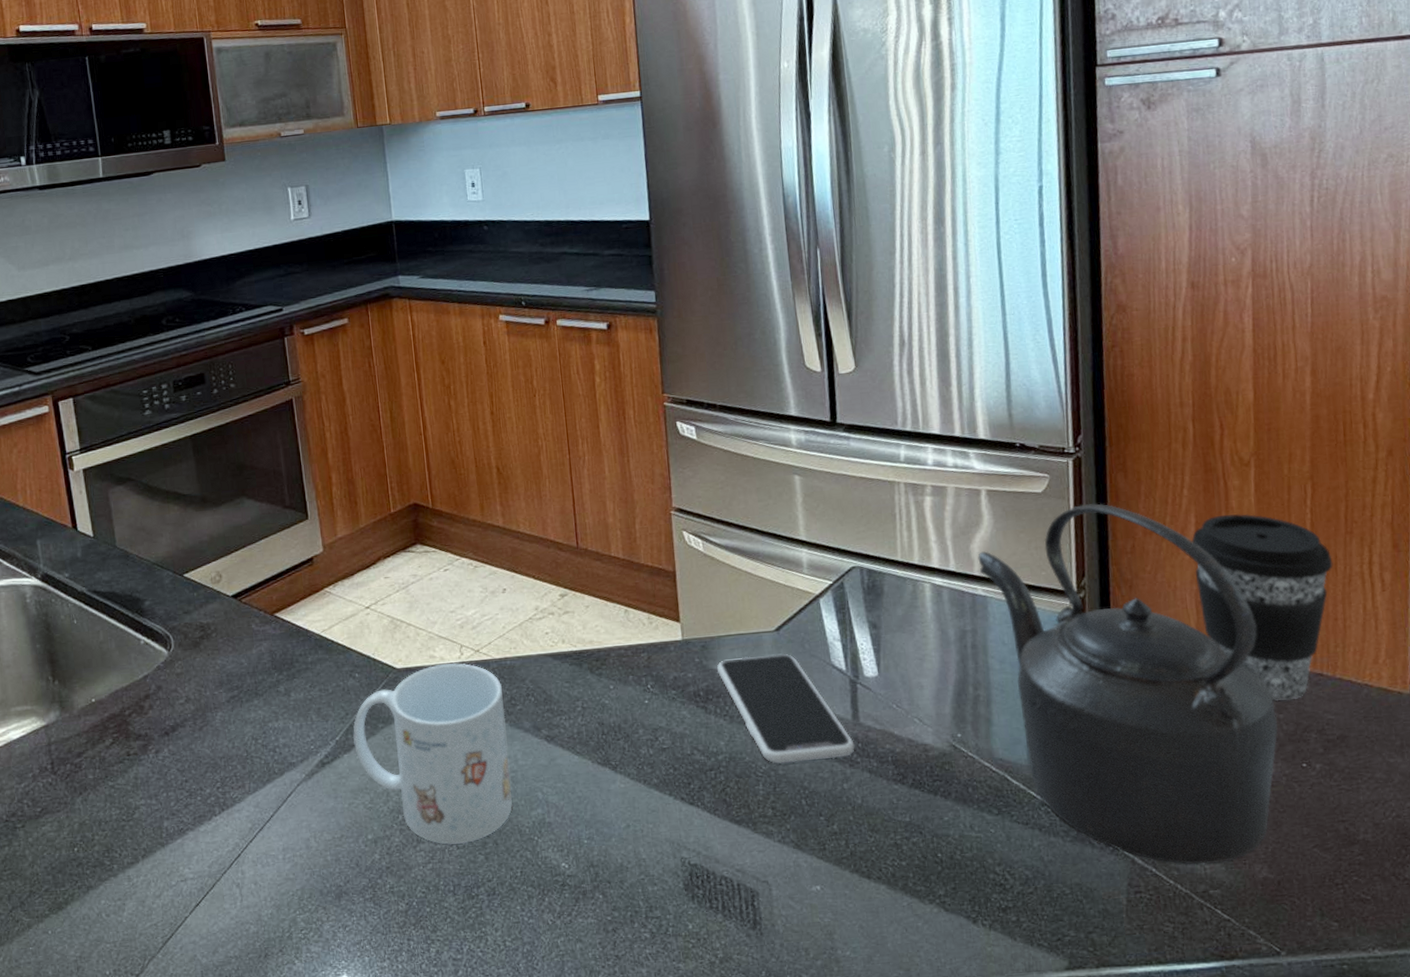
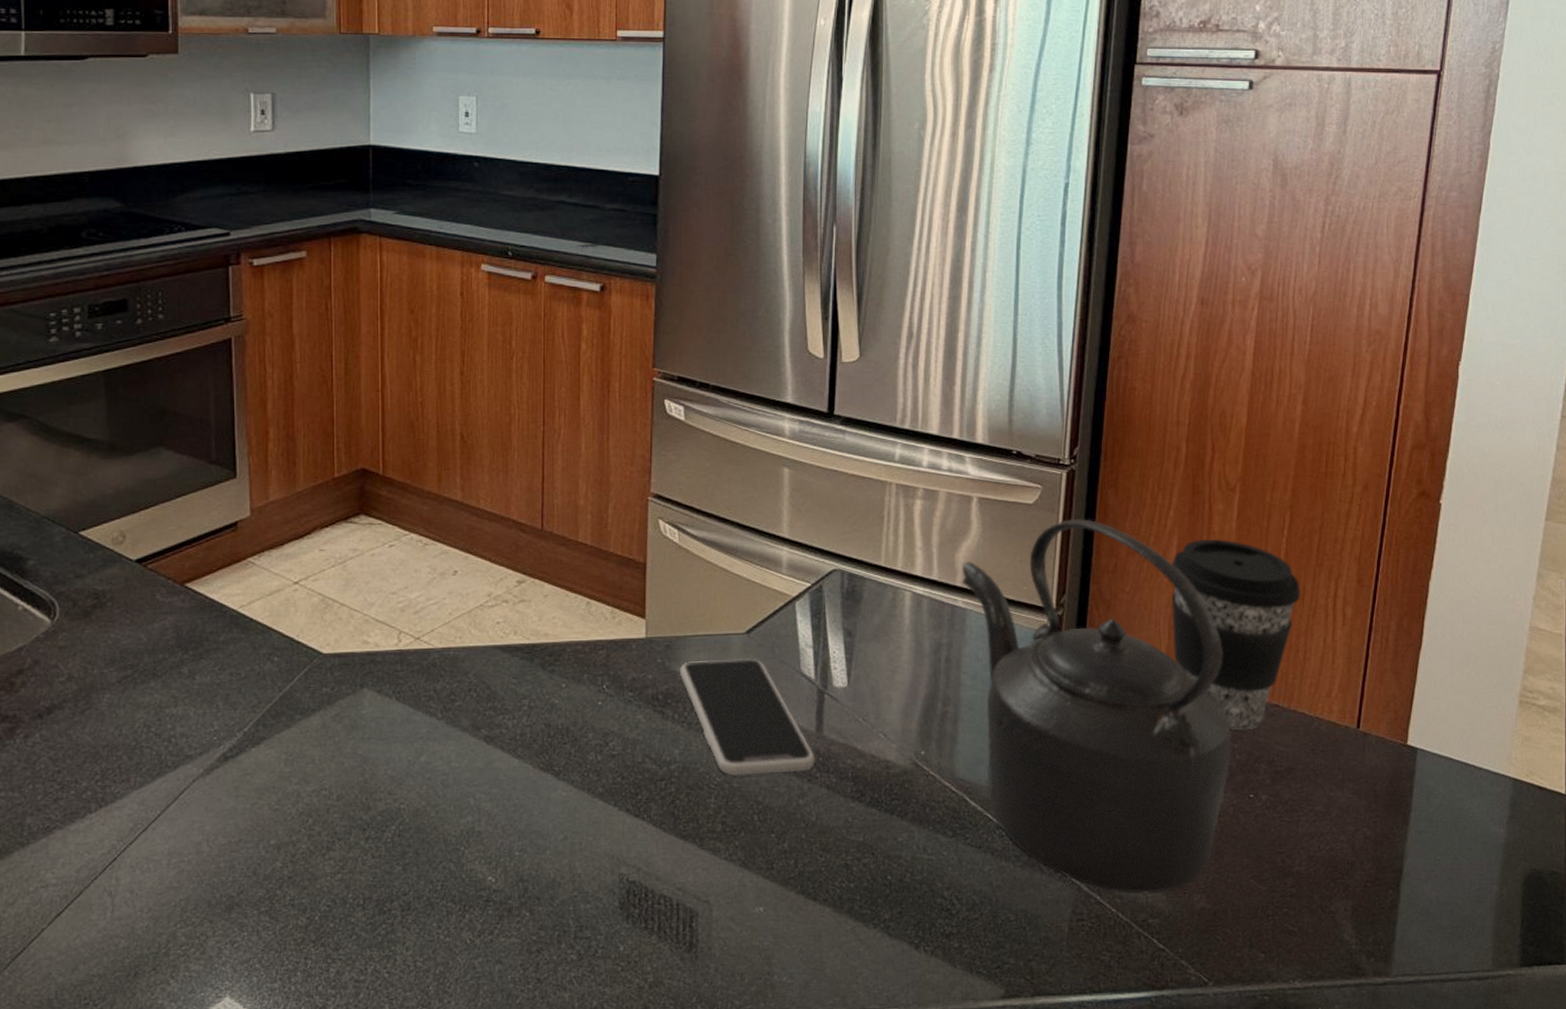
mug: present [352,662,513,845] -> none [263,650,442,853]

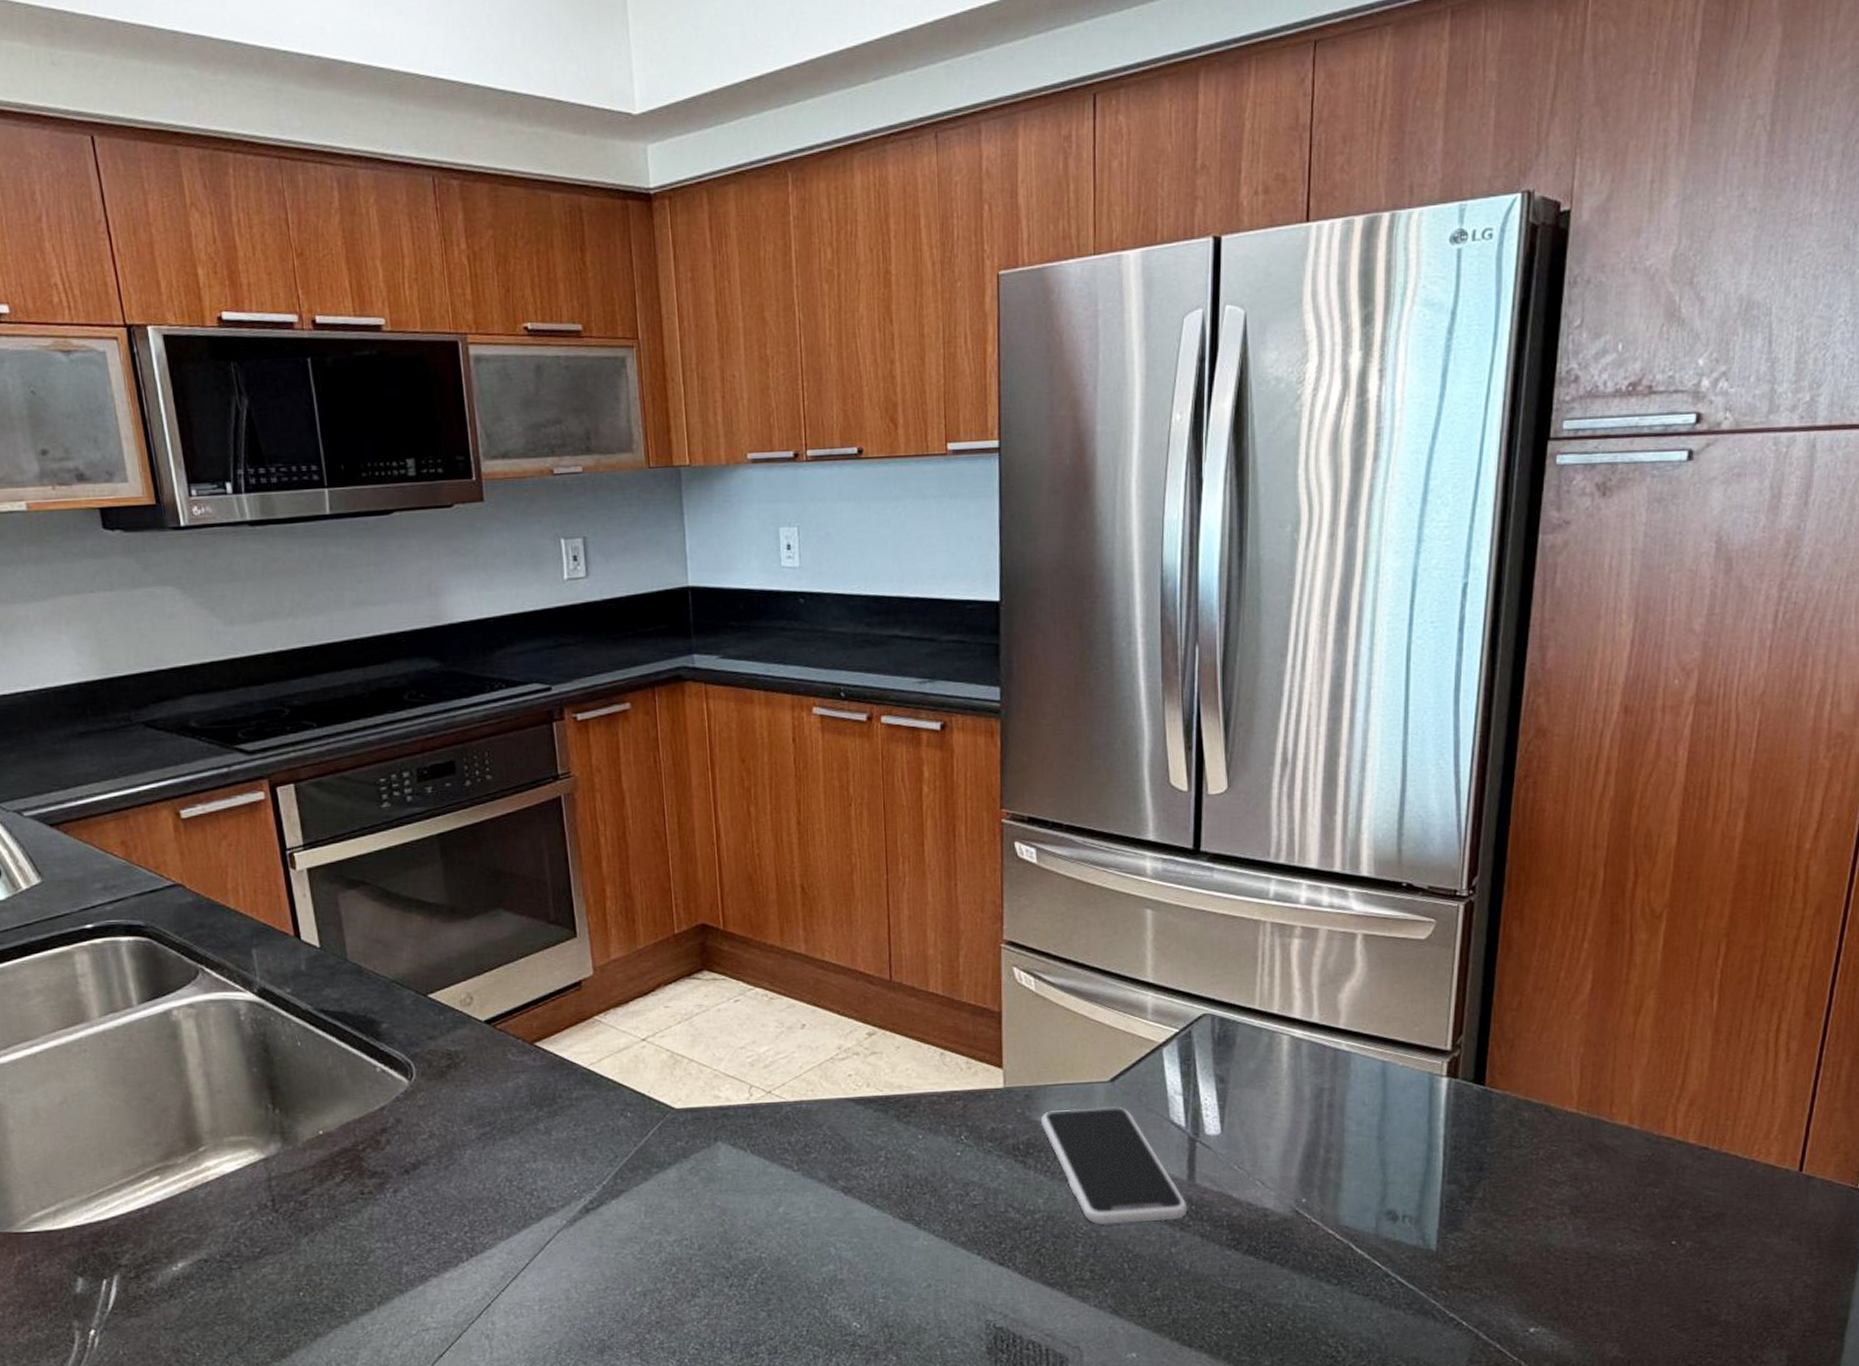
kettle: present [962,519,1231,894] -> none [1345,954,1652,1342]
coffee cup: present [1171,538,1301,731] -> none [1584,971,1737,1175]

